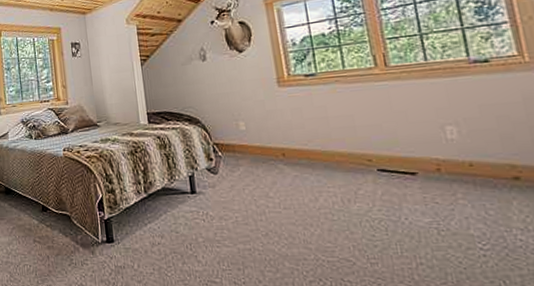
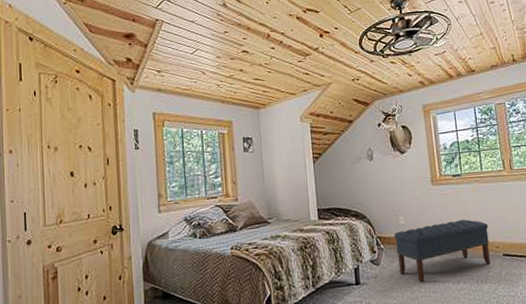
bench: none [233,126,360,197] -> present [394,219,491,283]

